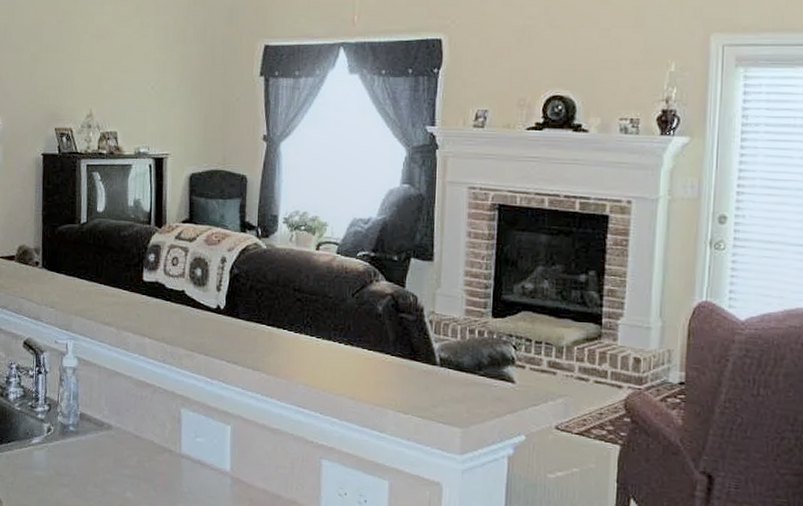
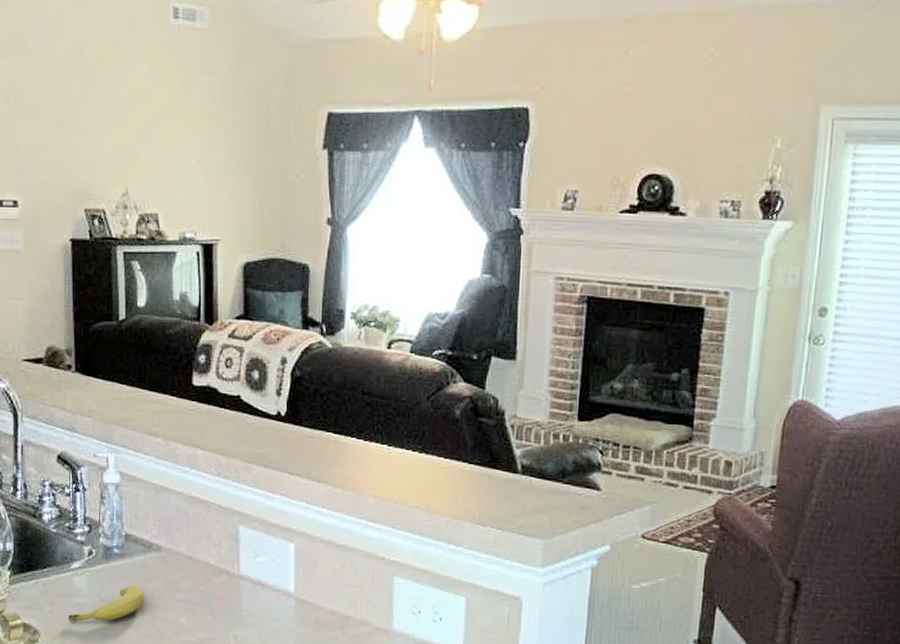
fruit: none [28,460,96,494] -> present [68,585,145,623]

